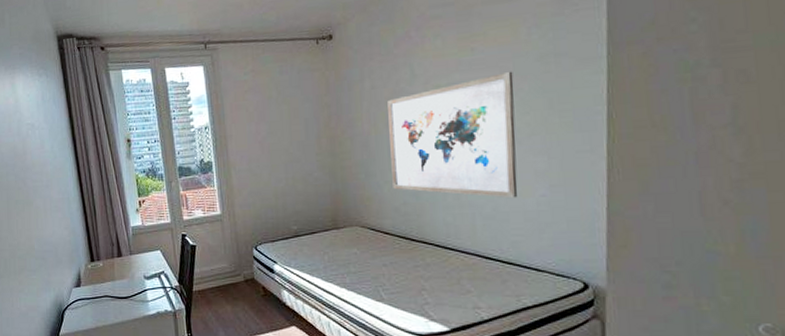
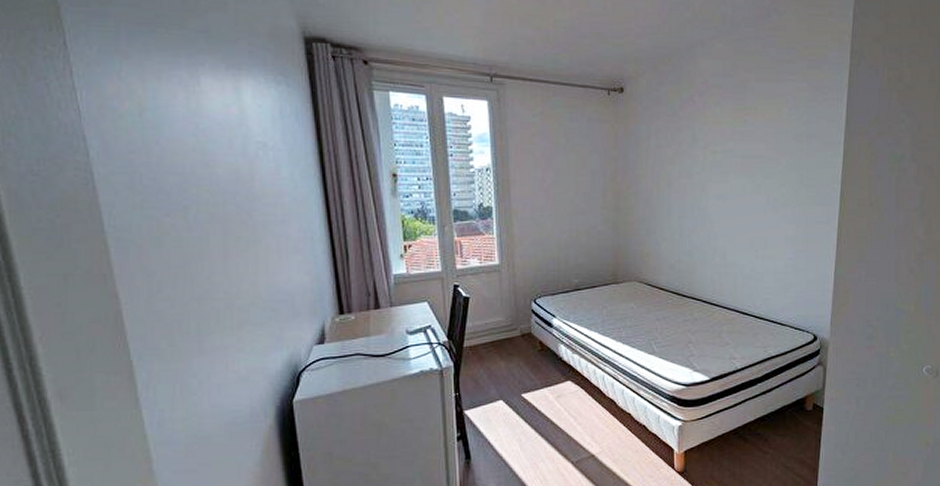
wall art: present [388,71,518,199] -> none [670,145,775,260]

